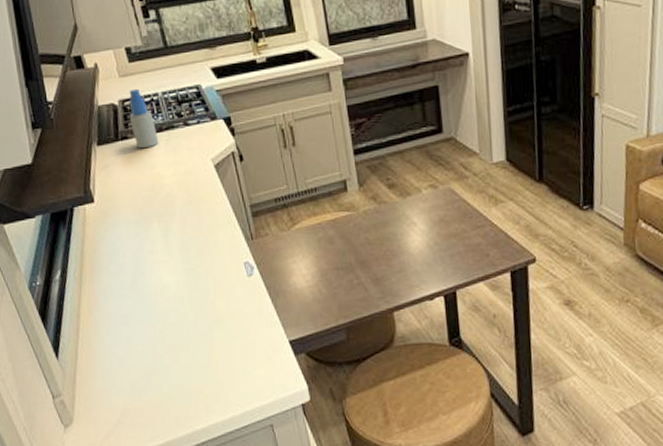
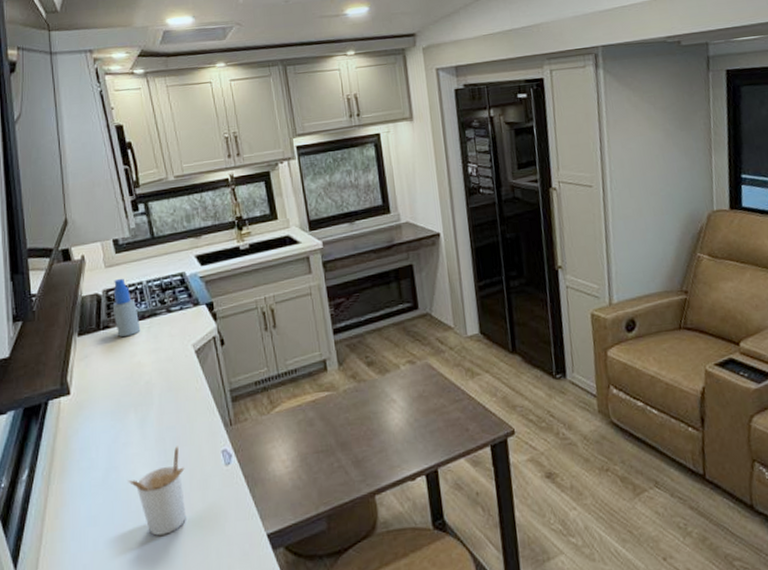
utensil holder: none [155,256,212,336] -> present [128,446,186,536]

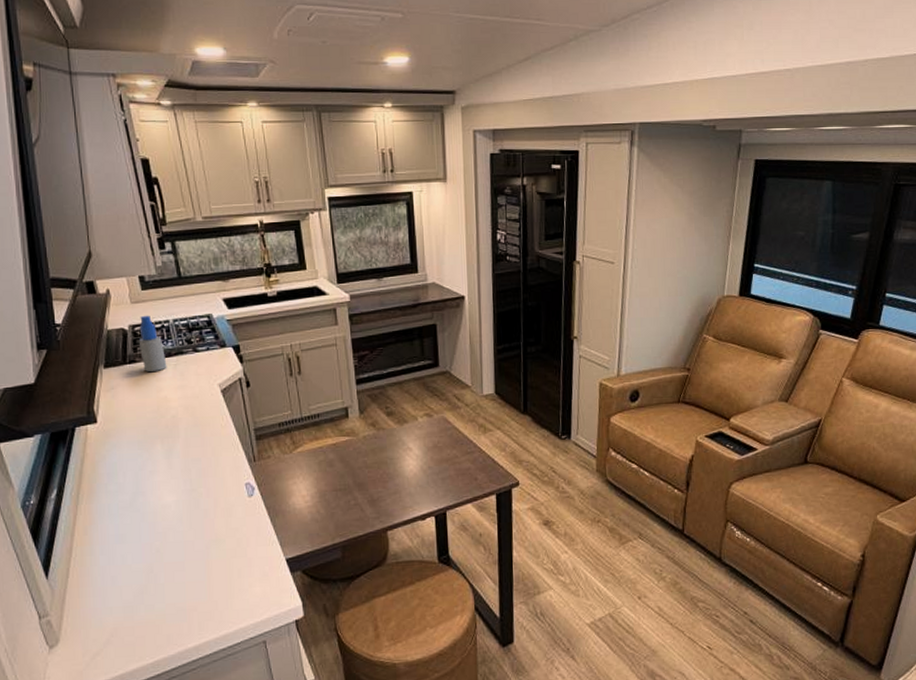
utensil holder: present [128,446,186,536] -> none [154,477,210,555]

